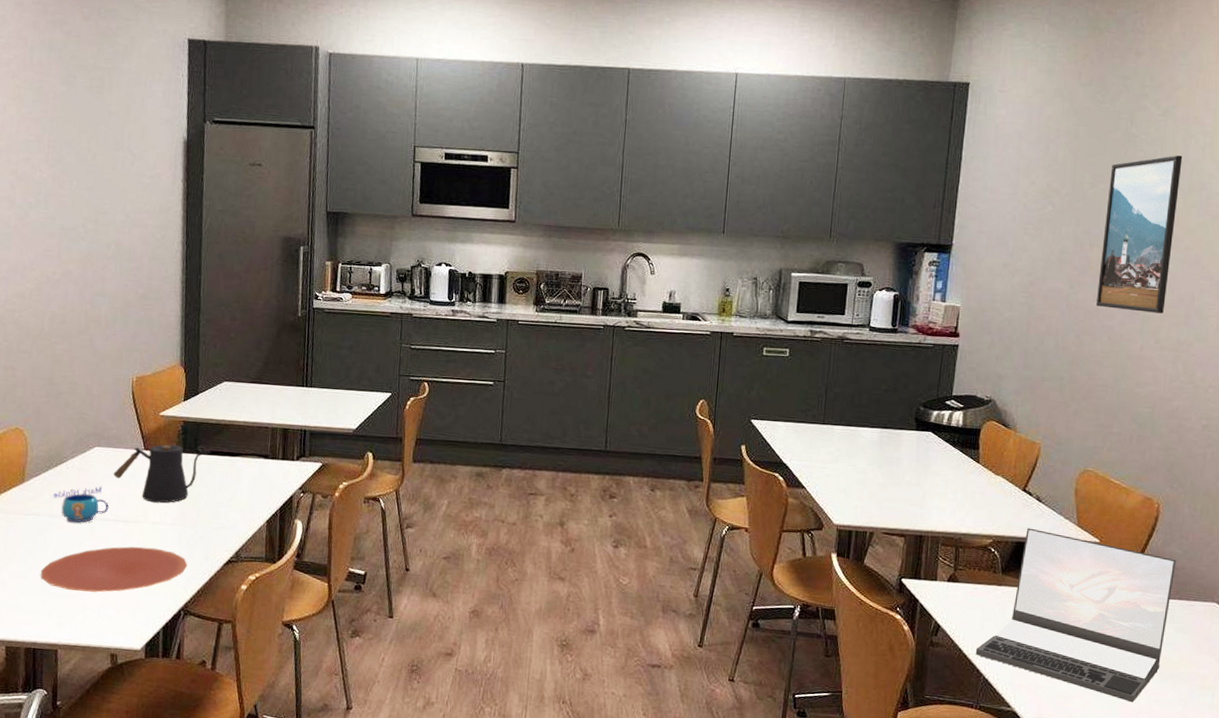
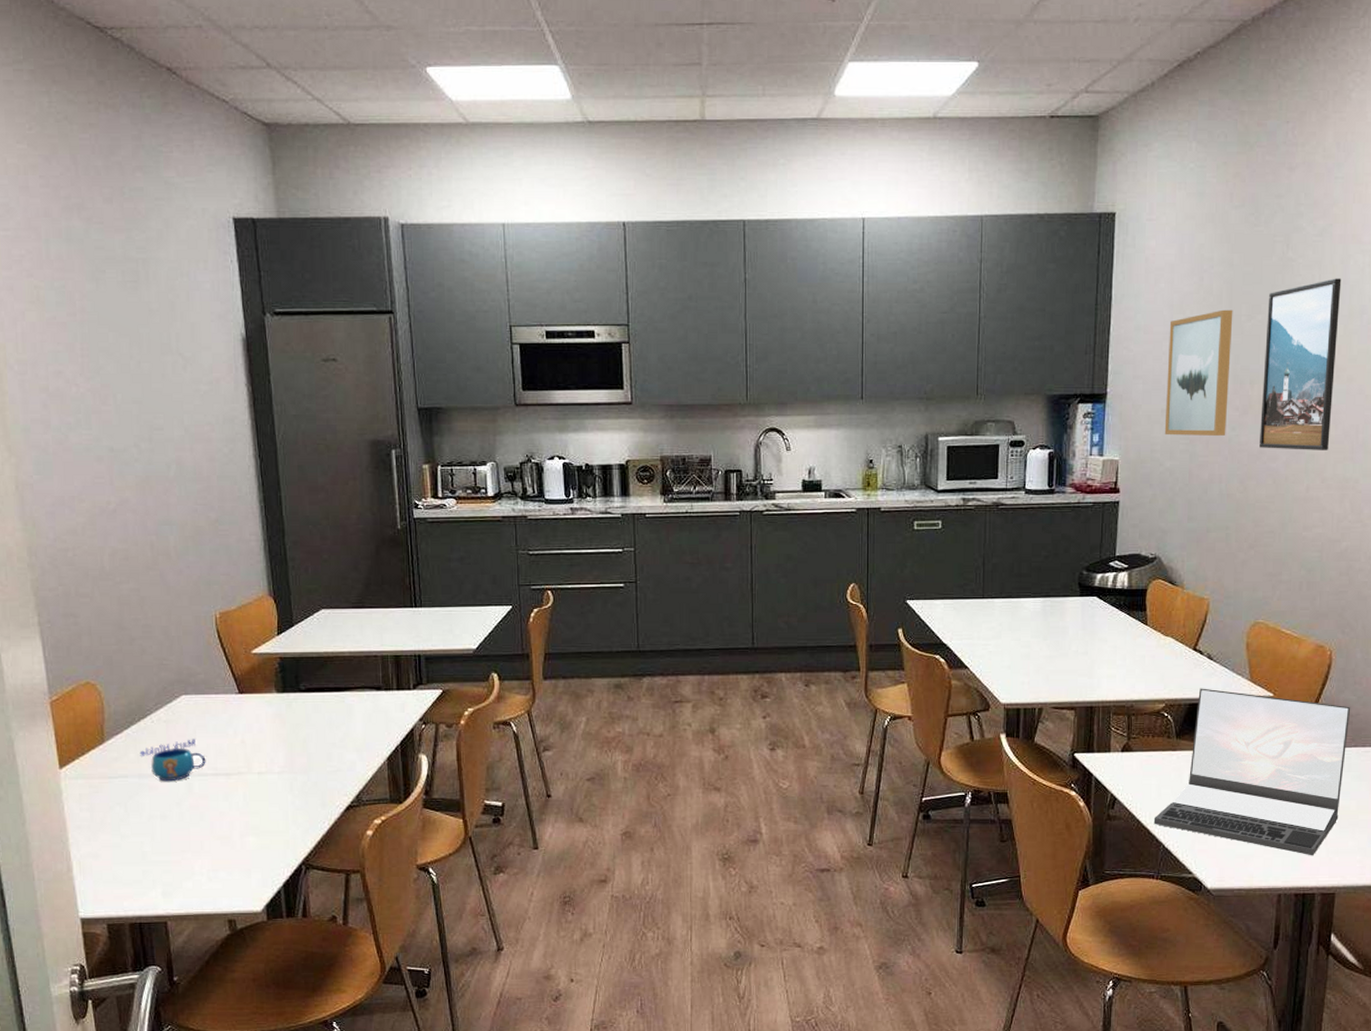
plate: present [40,546,188,593] -> none [136,800,304,857]
kettle: present [113,444,211,503] -> none [206,684,316,750]
wall art: none [1005,176,1077,292] -> present [1164,309,1233,436]

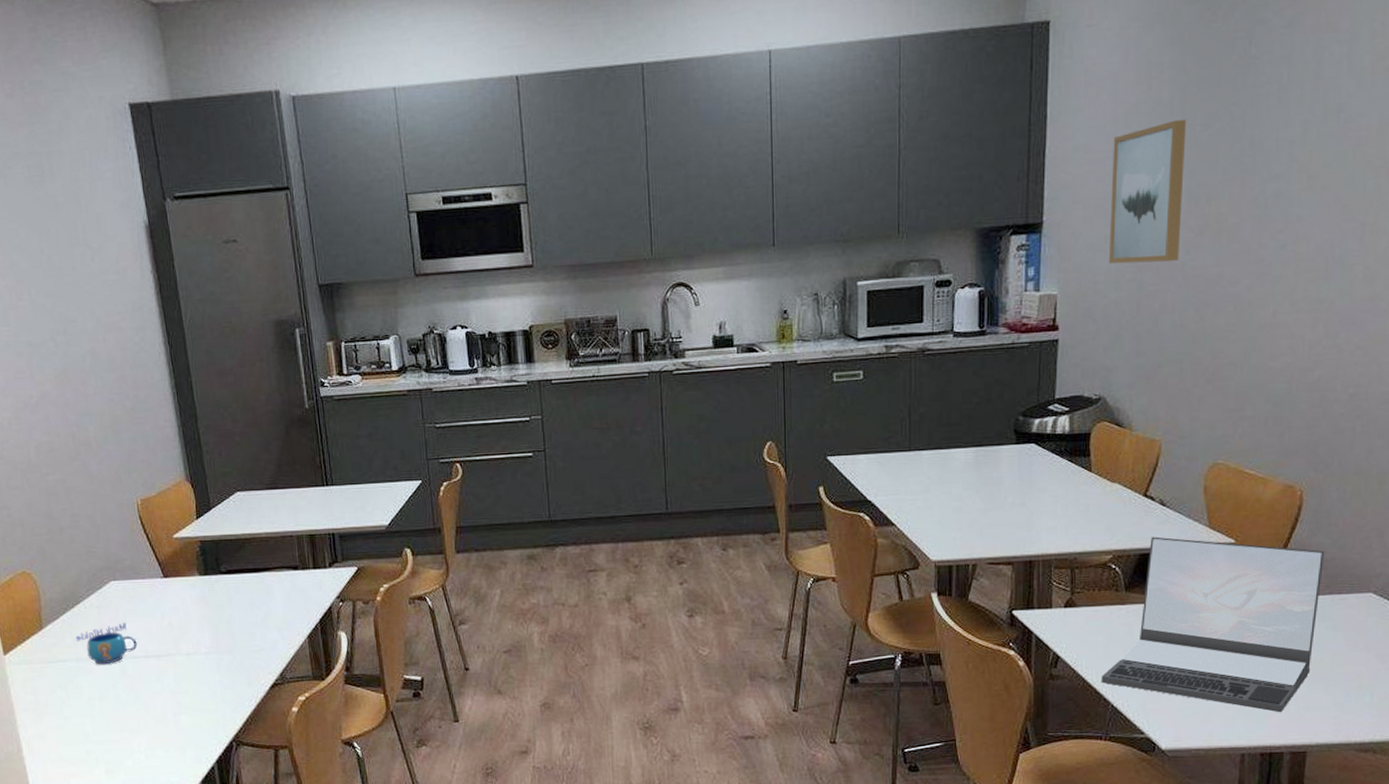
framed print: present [1260,278,1342,450] -> none [1218,74,1314,272]

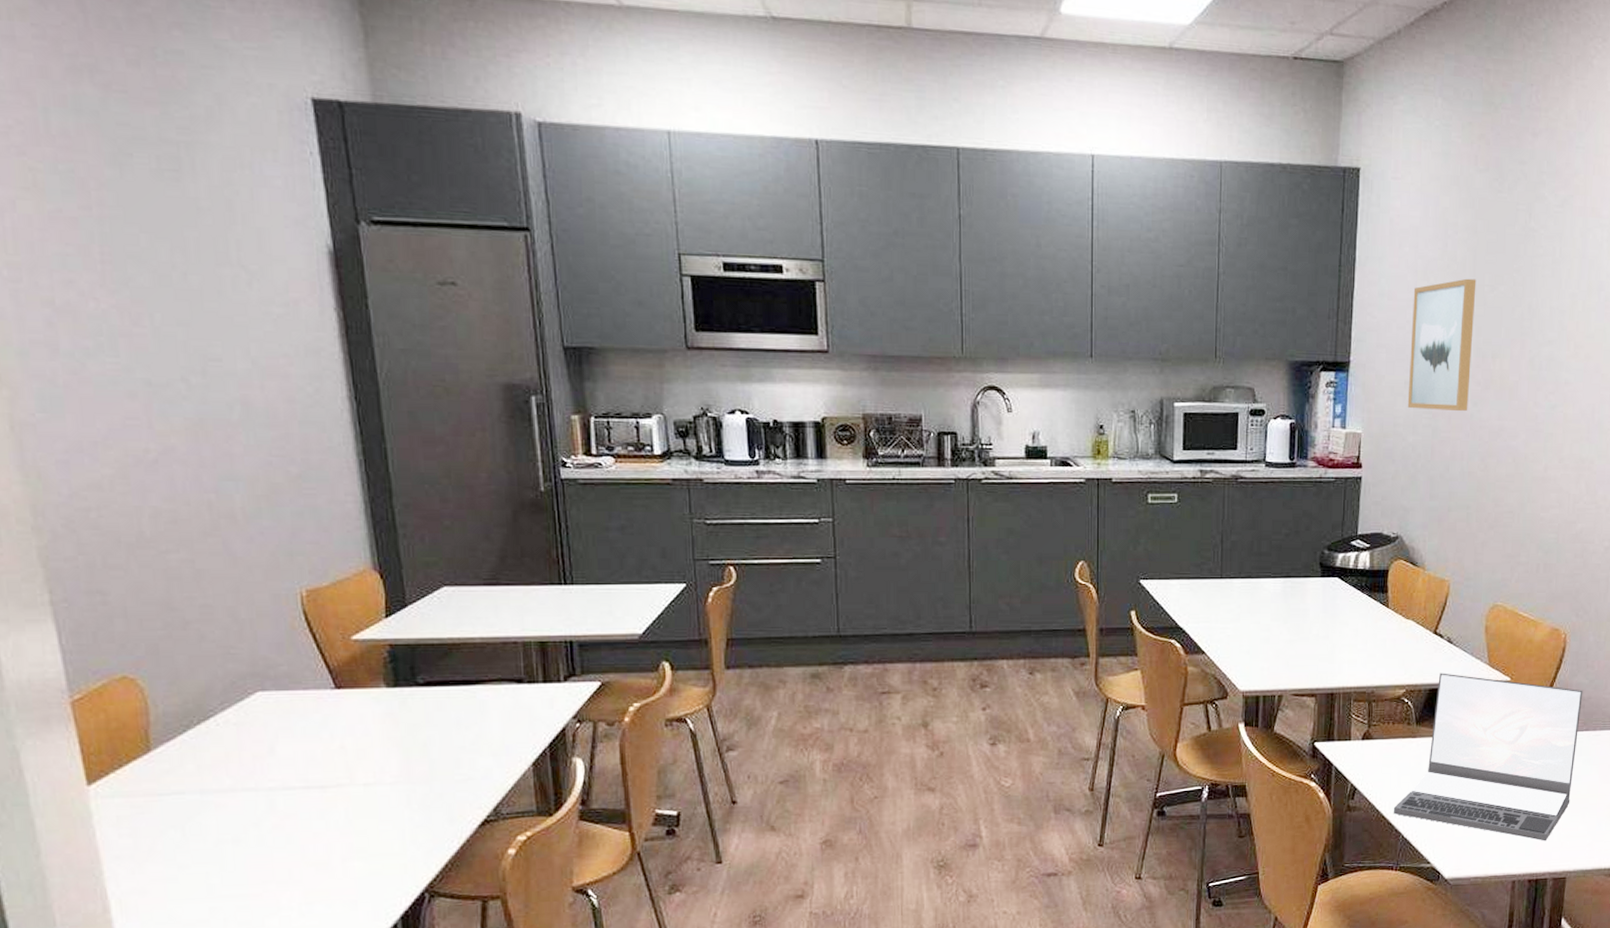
mug: present [75,623,137,665] -> none [201,745,293,798]

